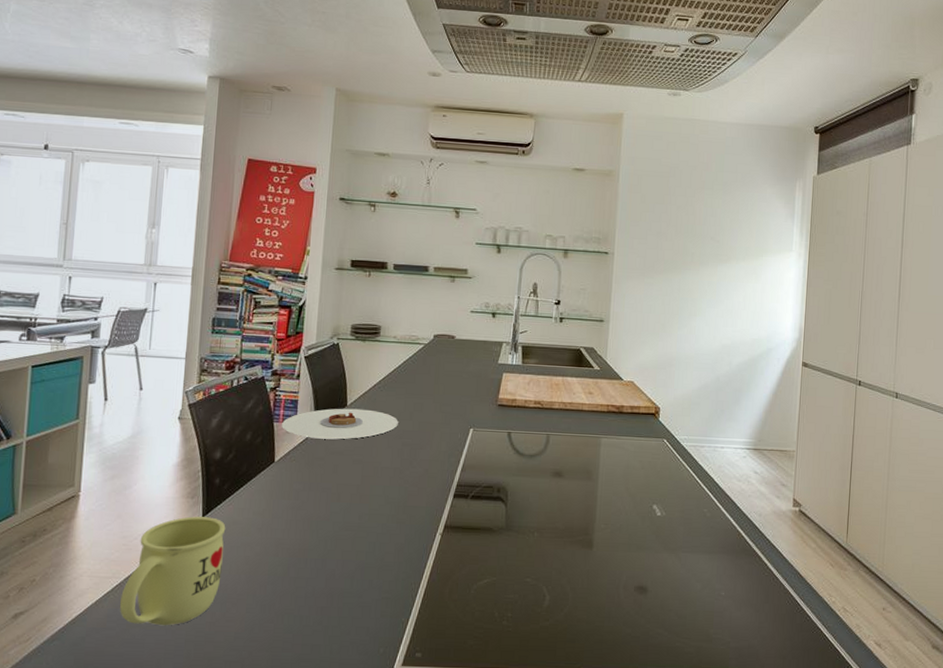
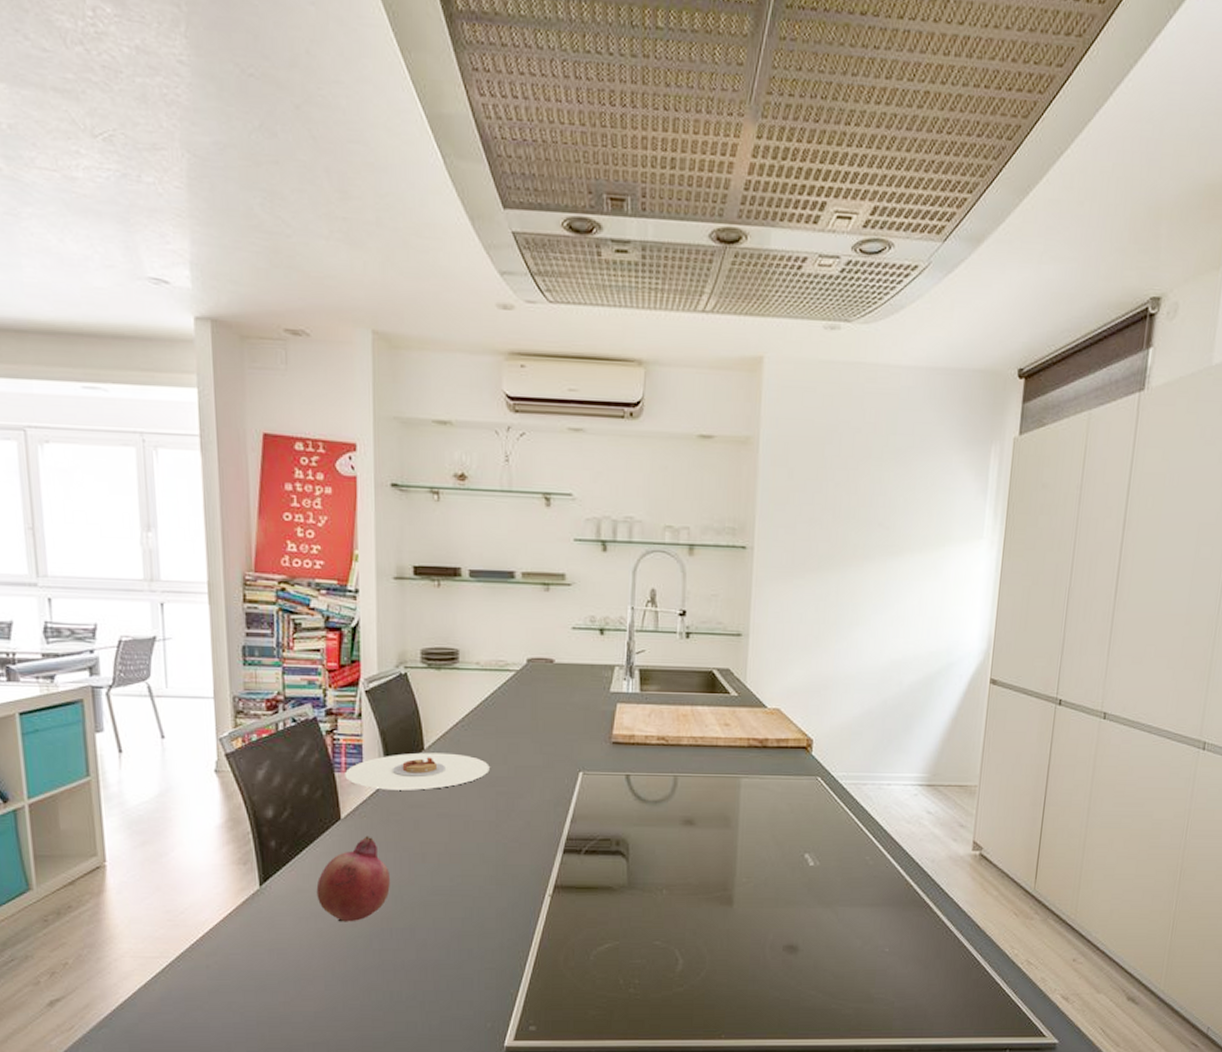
mug: present [120,516,226,626] -> none [174,885,291,1008]
fruit: none [248,477,310,552] -> present [316,836,390,922]

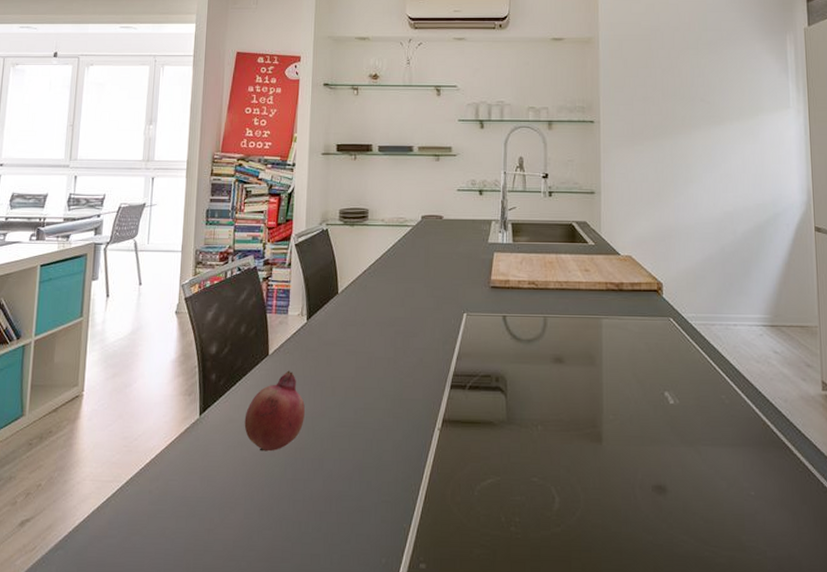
plate: present [345,752,490,790] -> none [275,296,390,330]

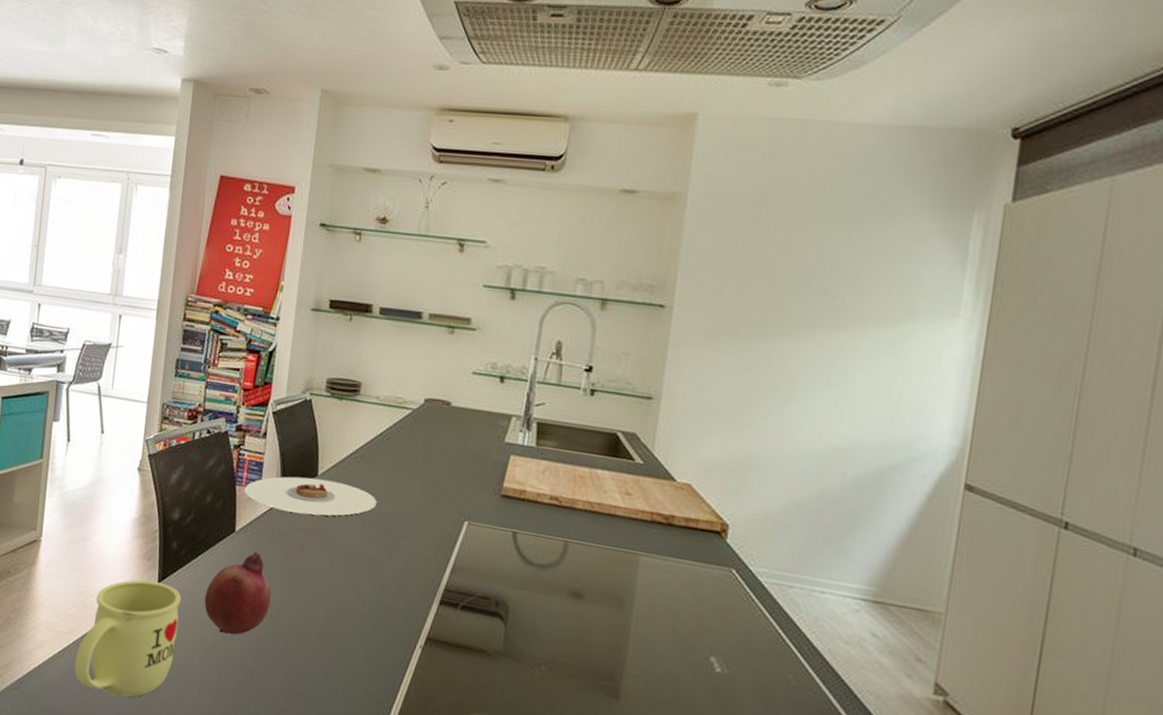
mug: none [121,415,223,534] -> present [74,580,182,697]
plate: none [275,296,390,330] -> present [244,476,377,516]

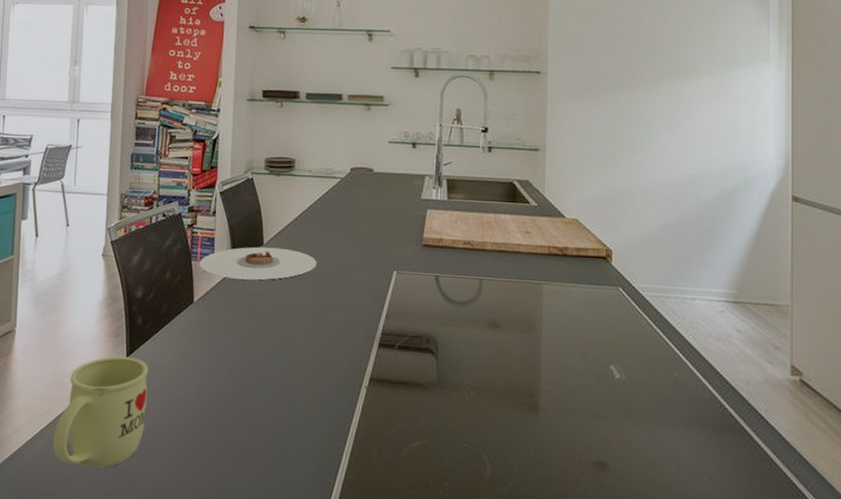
fruit: present [204,552,271,635] -> none [170,318,230,398]

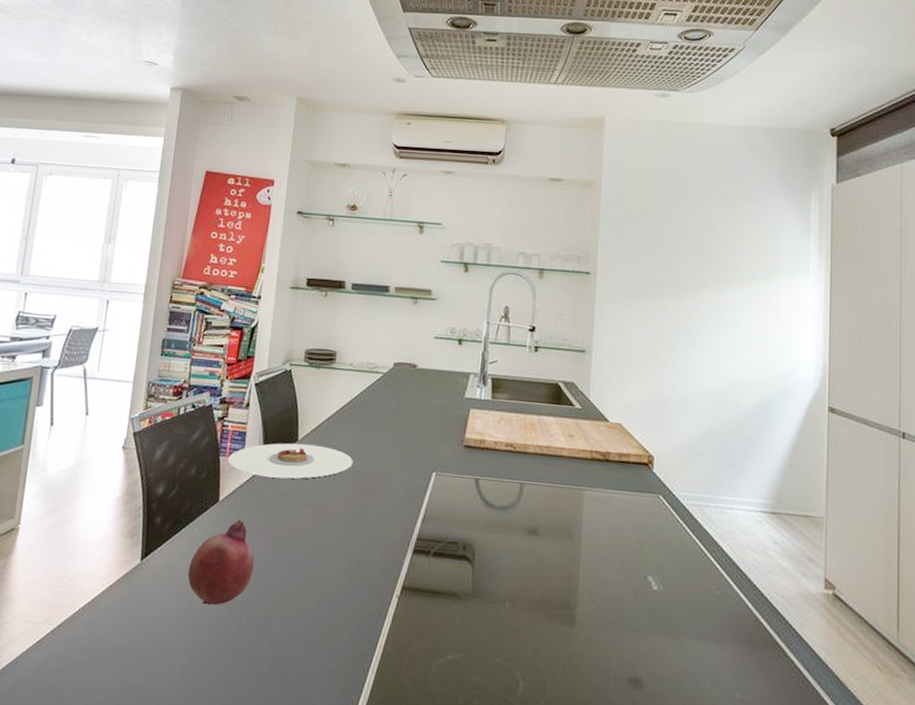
mug: present [53,356,149,468] -> none [50,558,165,684]
fruit: none [170,318,230,398] -> present [187,519,254,606]

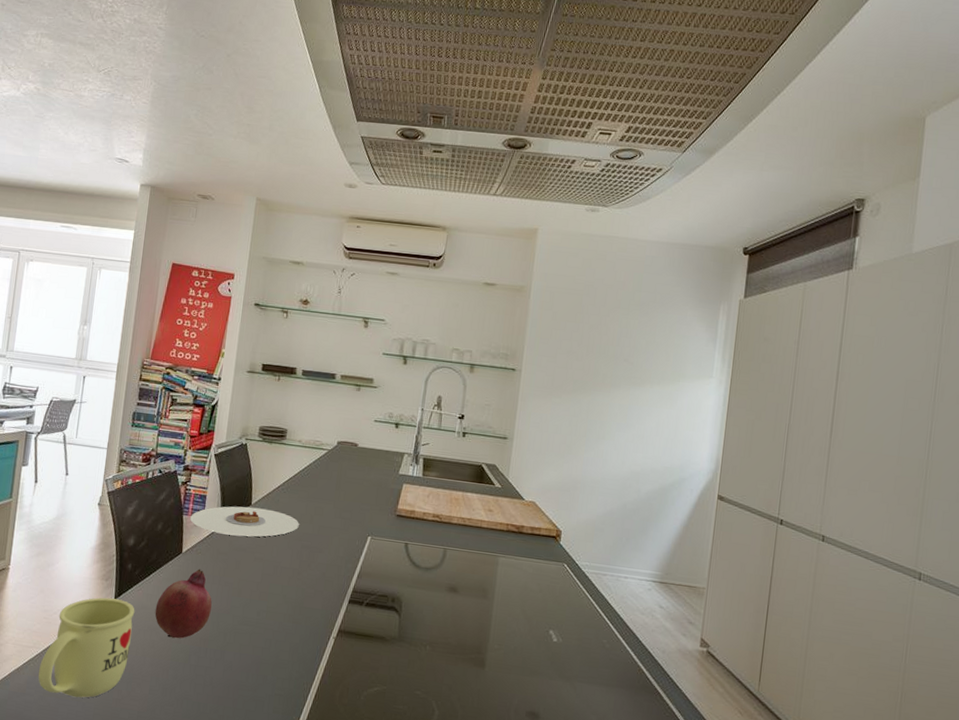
mug: none [50,558,165,684] -> present [38,597,135,698]

